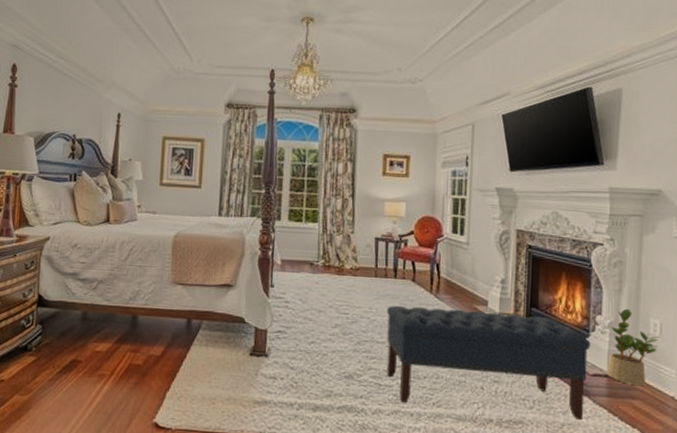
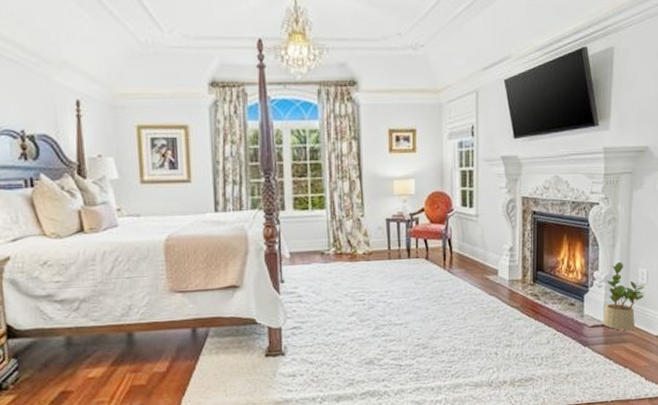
bench: present [386,305,591,421] -> none [403,279,590,380]

